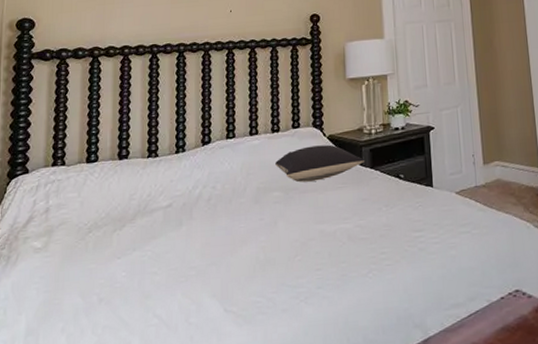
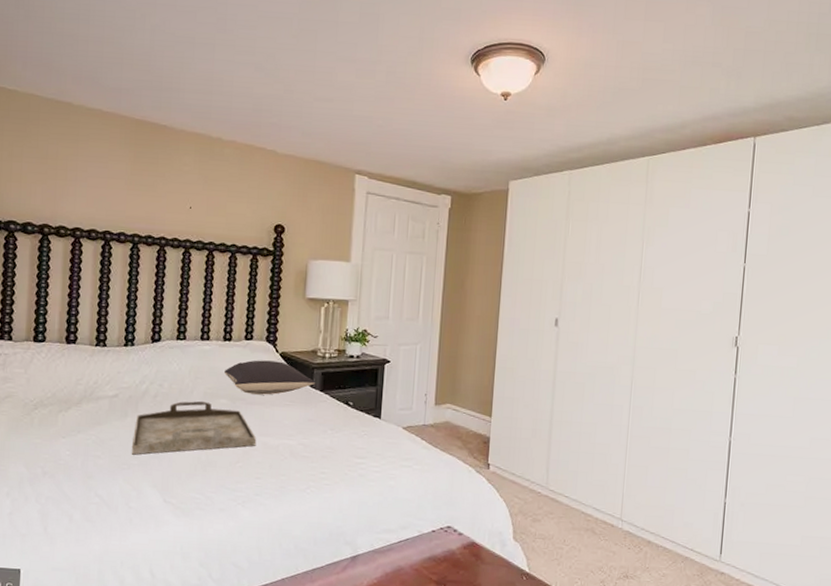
serving tray: none [188,197,313,265] -> present [131,401,257,455]

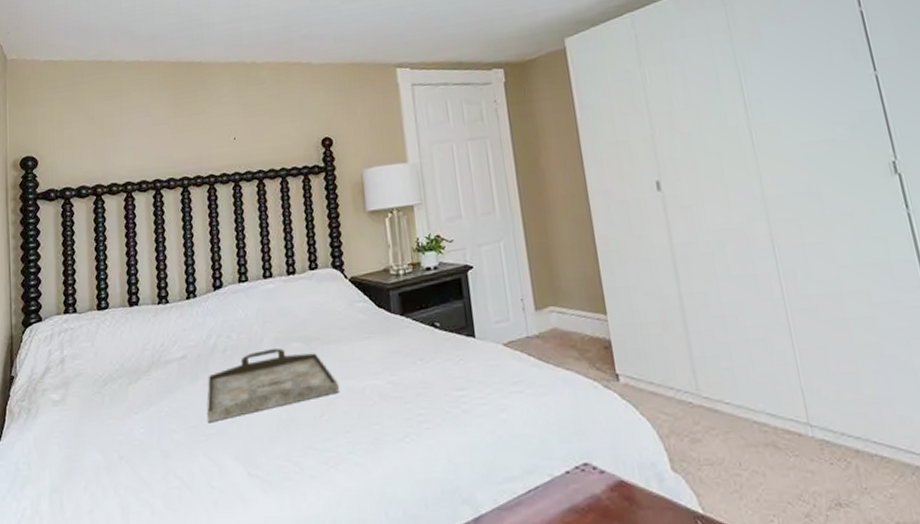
pillow: present [224,360,315,395] -> none [293,288,393,332]

